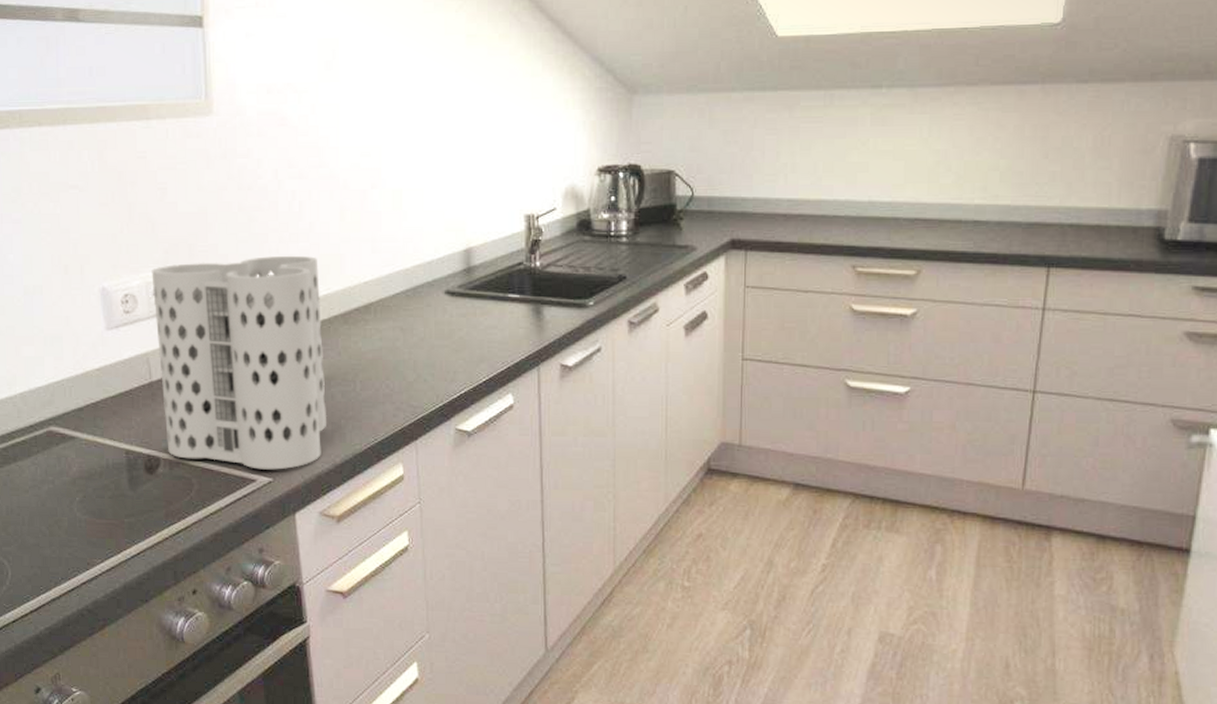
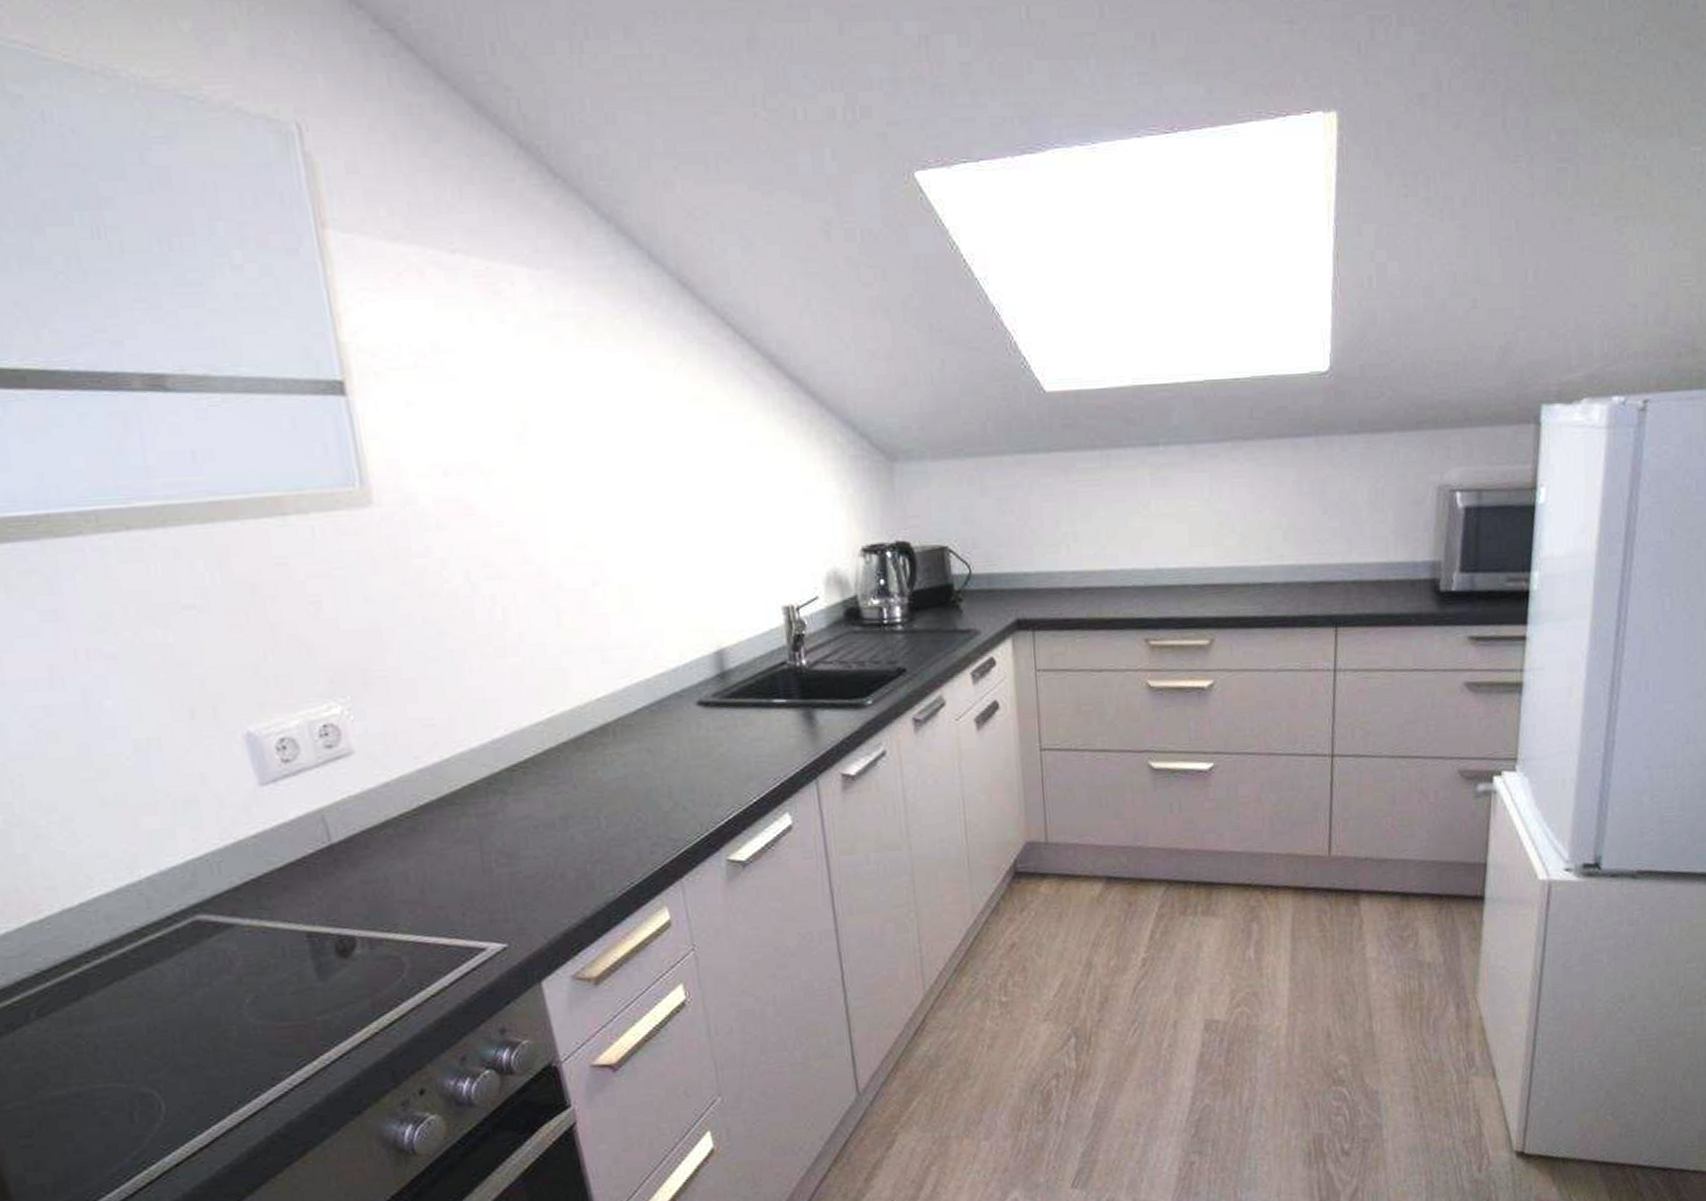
utensil holder: present [151,255,327,470] -> none [313,673,568,935]

